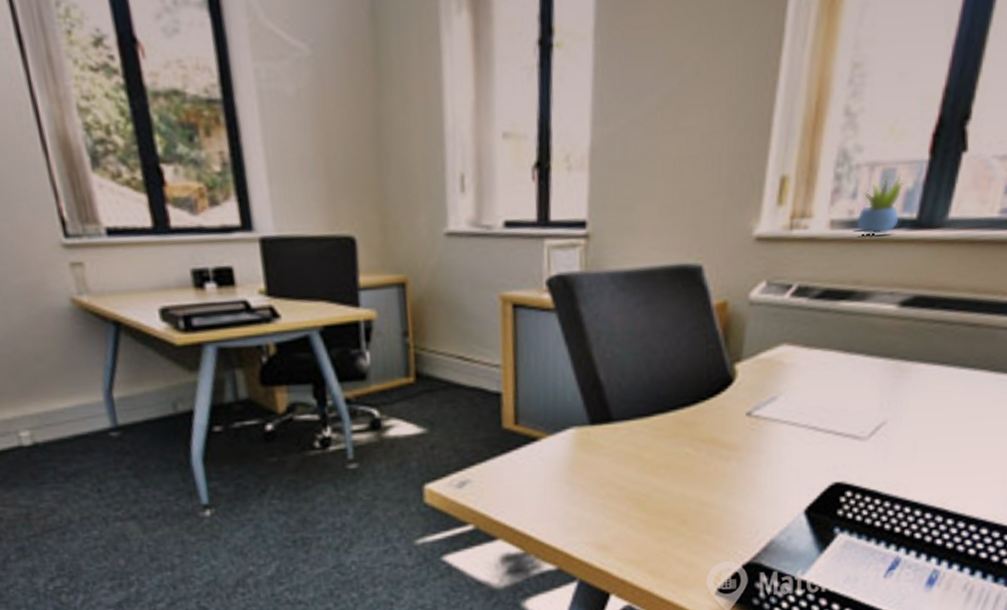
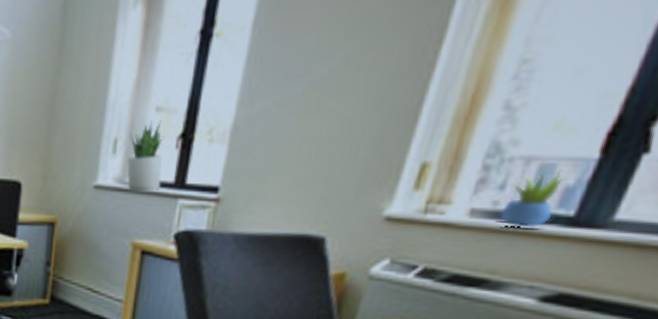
planter: none [476,148,522,237] -> present [127,120,164,193]

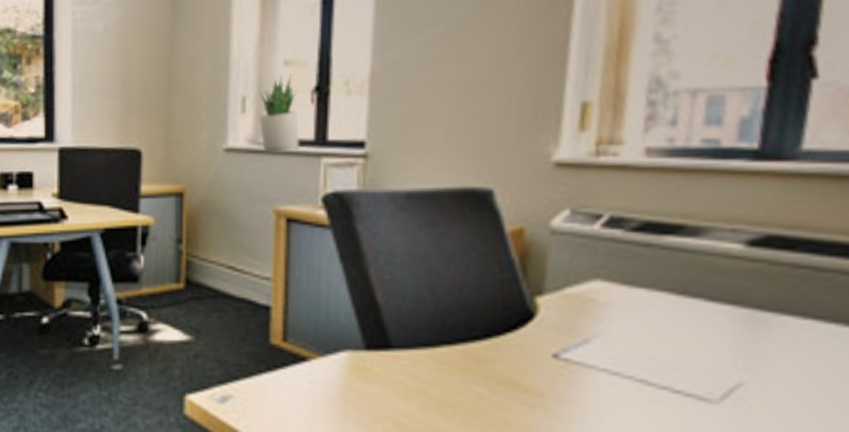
succulent plant: present [500,170,563,228] -> none [678,101,736,165]

